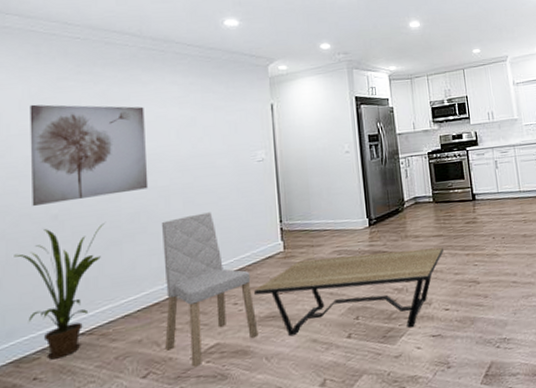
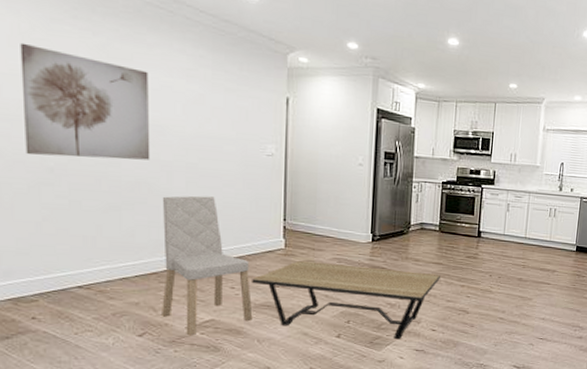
house plant: present [14,223,105,360] -> none [8,180,103,305]

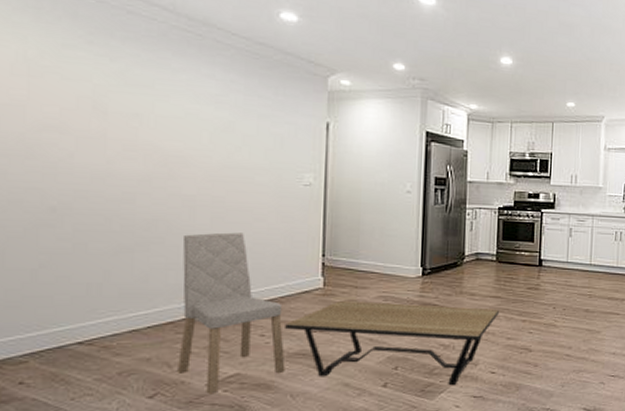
wall art: present [20,42,150,160] -> none [23,70,172,195]

